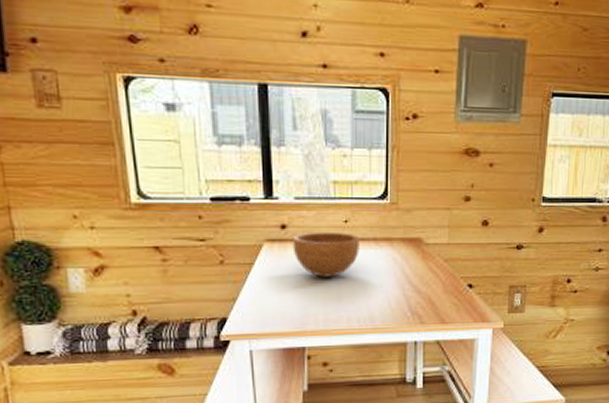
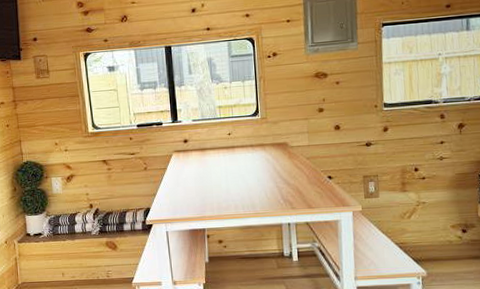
bowl: present [292,231,360,277] -> none [192,142,241,176]

